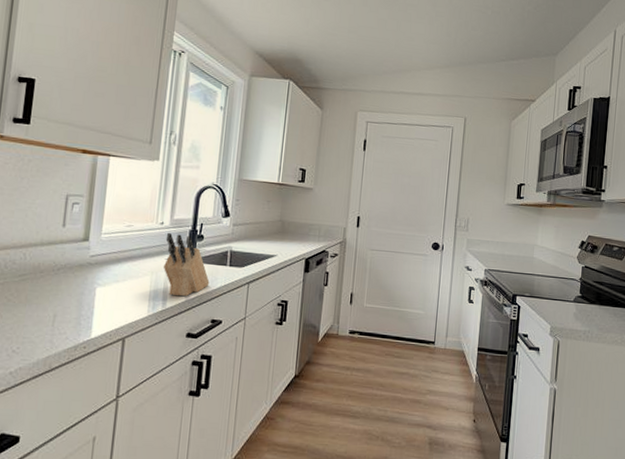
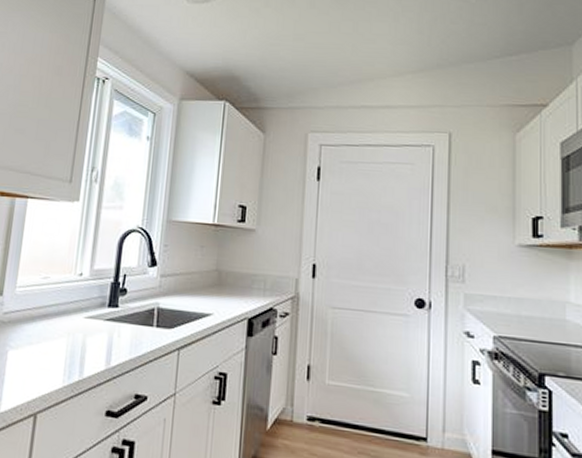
knife block: present [163,232,210,296] -> none [80,285,133,364]

